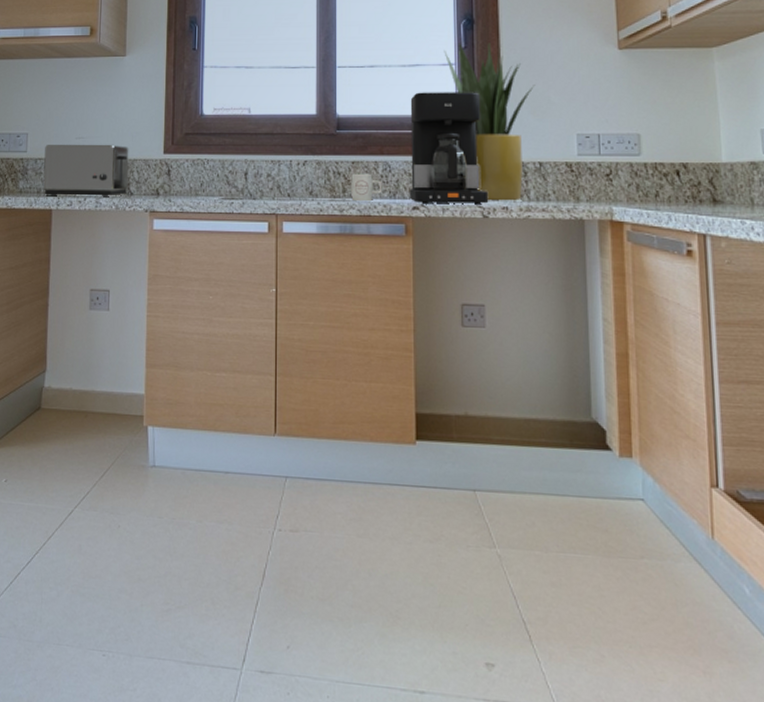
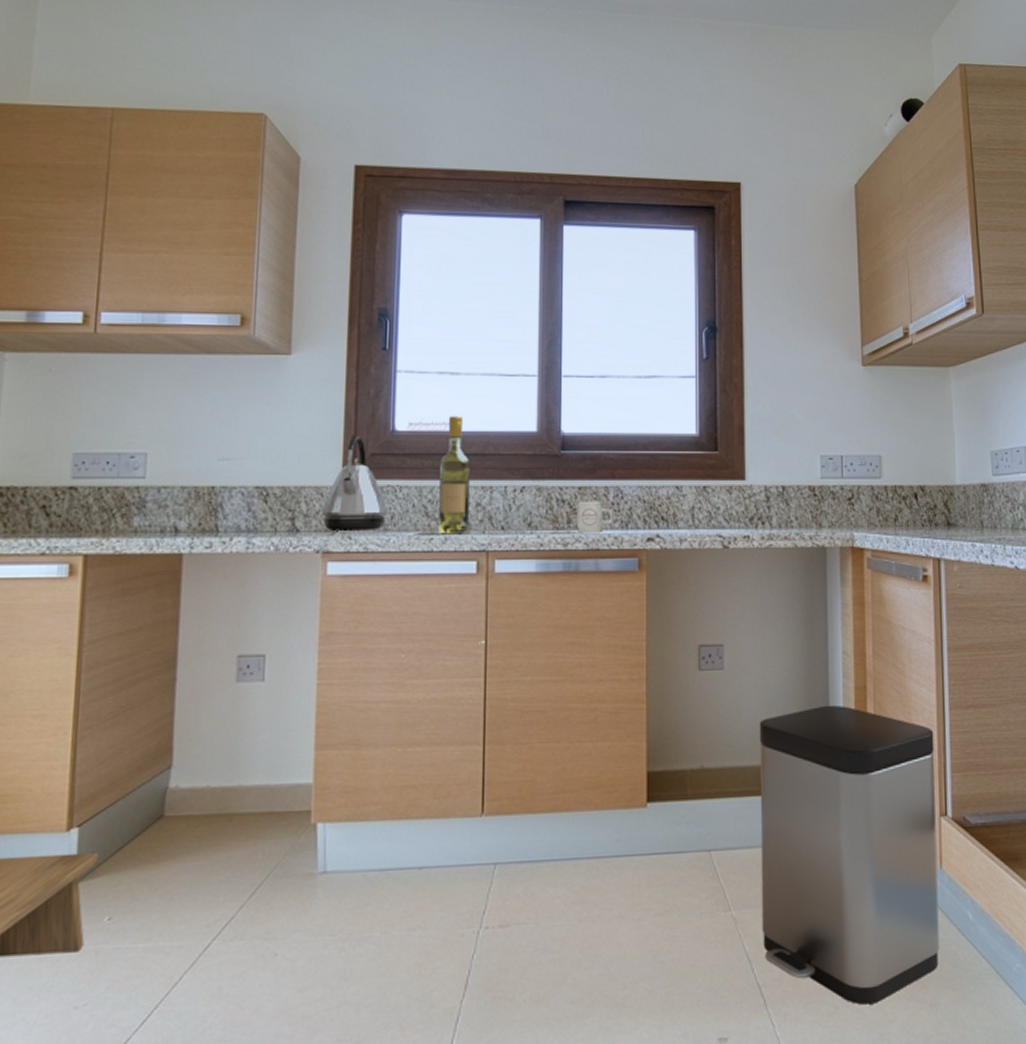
toaster: present [43,144,129,197] -> none [169,467,295,537]
kettle: none [149,117,198,195] -> present [322,434,388,531]
bottle: none [237,102,263,199] -> present [439,416,471,533]
coffee maker: present [410,92,489,205] -> none [644,407,730,535]
planter: present [444,42,536,201] -> none [684,353,780,529]
pedal bin: none [520,368,713,660] -> present [759,705,940,1005]

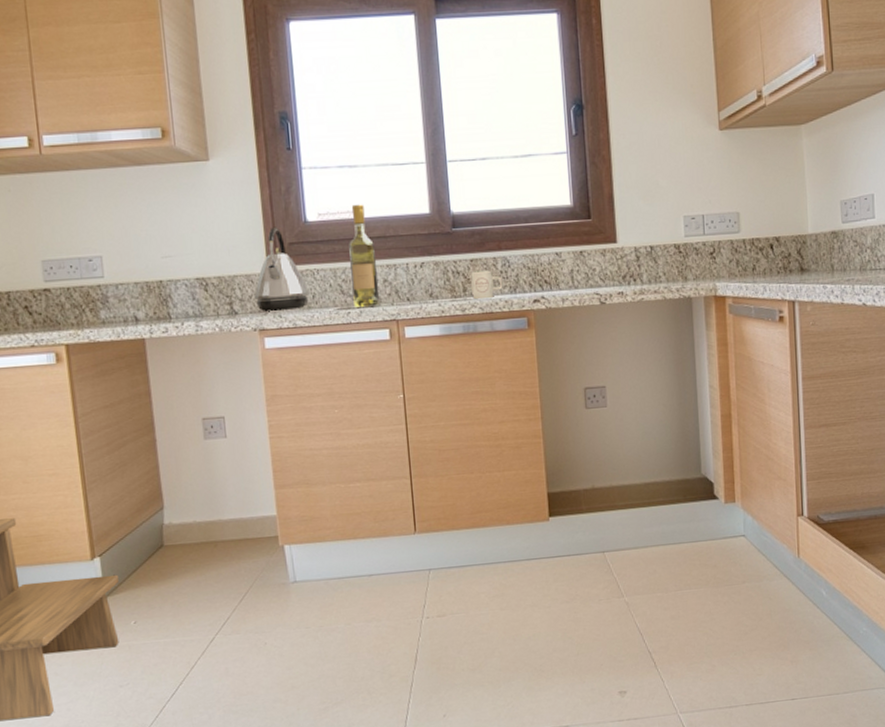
pedal bin: present [759,705,940,1005] -> none [639,430,798,664]

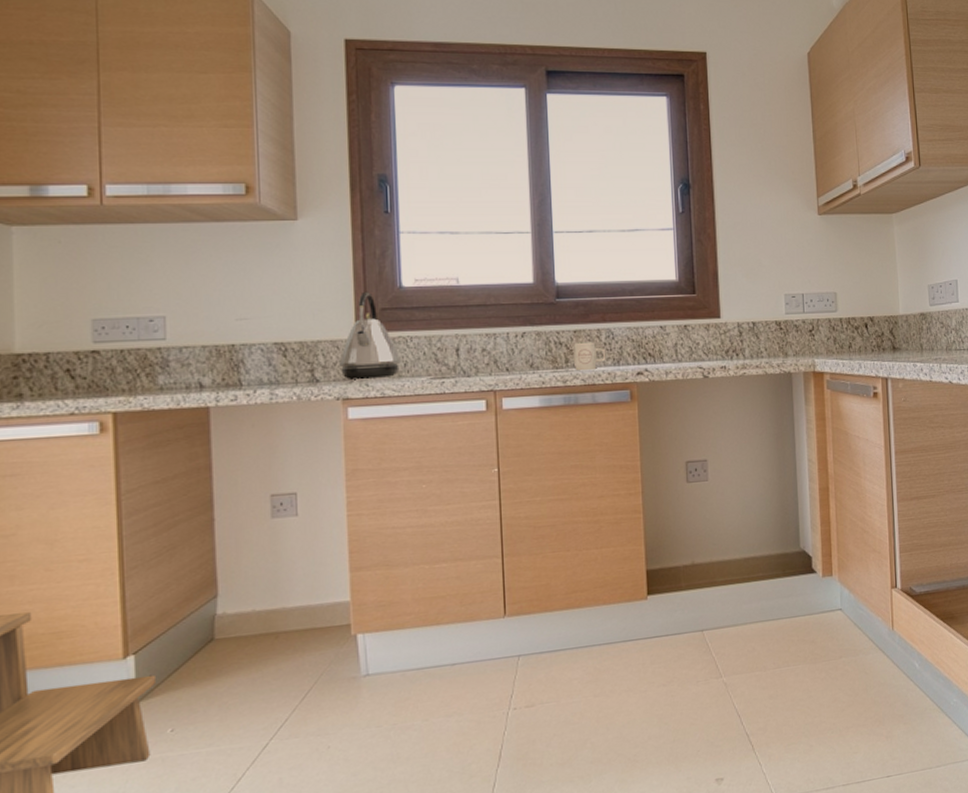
bottle: present [348,204,381,307] -> none [445,271,478,377]

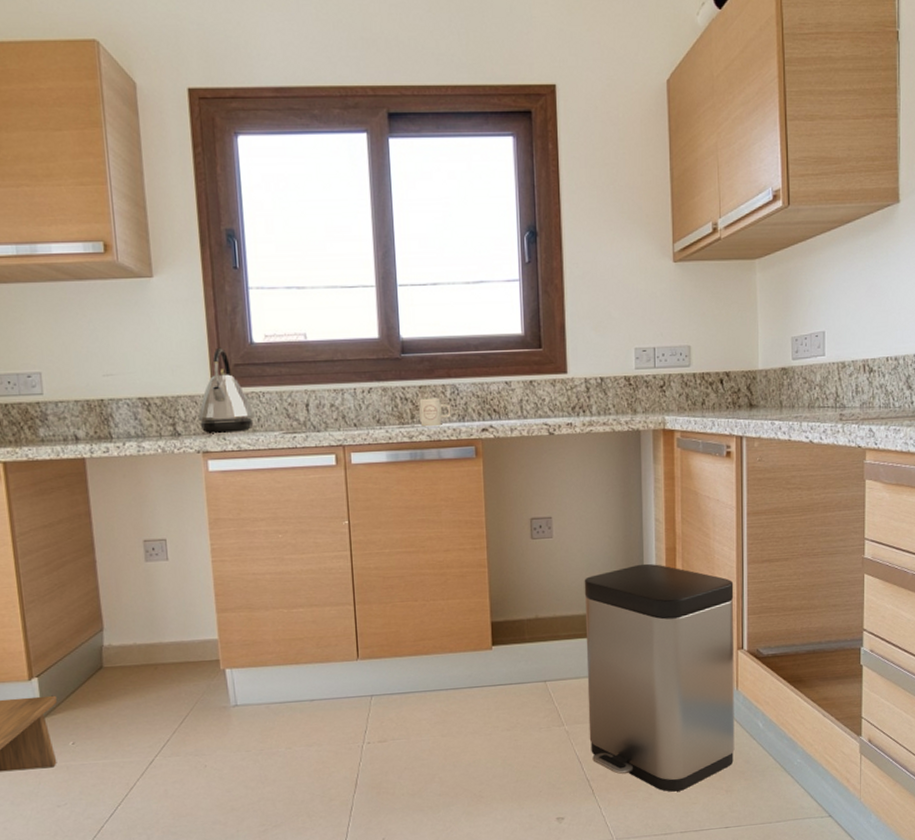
pedal bin: none [740,504,893,742] -> present [584,563,735,792]

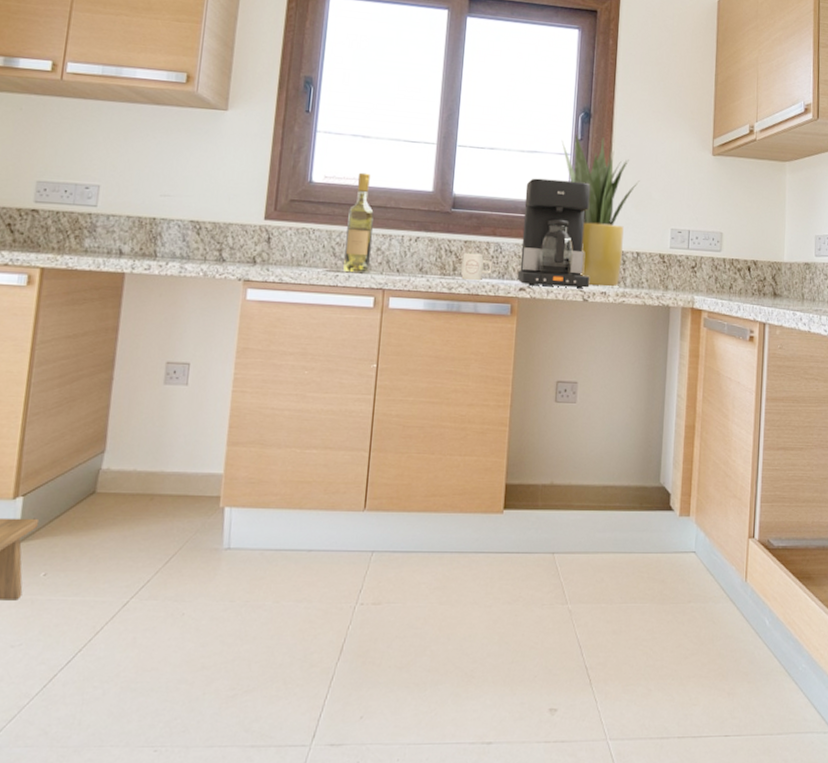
kettle: present [198,347,255,433] -> none [245,182,302,265]
bottle: none [294,326,327,432] -> present [343,172,374,273]
coffee maker: none [476,309,554,425] -> present [518,178,591,289]
planter: none [508,256,597,418] -> present [561,134,640,287]
pedal bin: present [584,563,735,792] -> none [592,439,749,689]

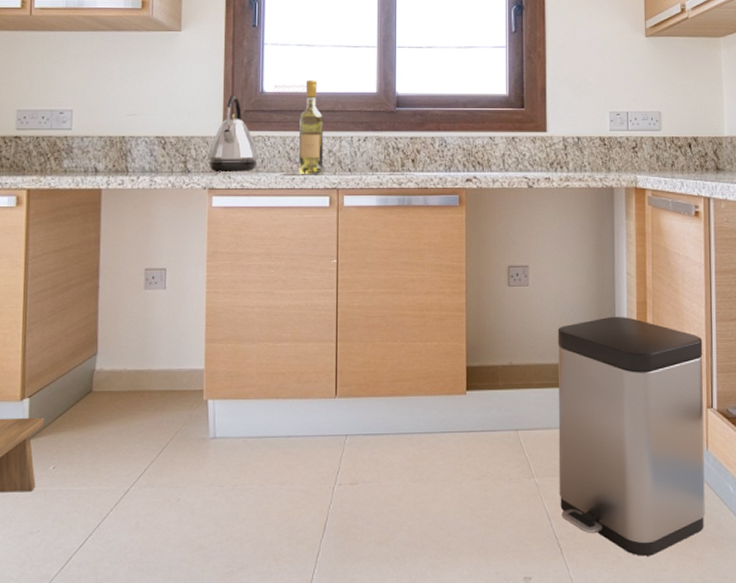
kettle: none [245,182,302,265] -> present [208,94,259,172]
mug: present [461,252,493,281] -> none [409,148,439,175]
coffee maker: present [518,178,591,289] -> none [464,72,534,176]
planter: present [561,134,640,287] -> none [496,27,576,172]
pedal bin: none [592,439,749,689] -> present [557,316,705,556]

